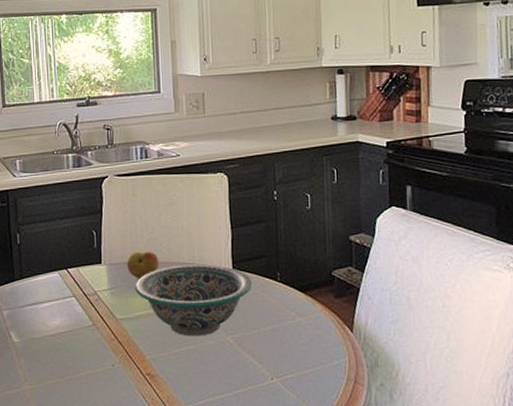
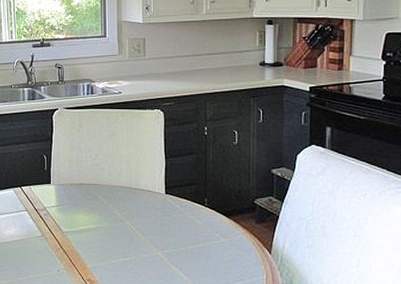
fruit: present [127,251,160,279] -> none [73,174,101,198]
decorative bowl: present [136,264,252,337] -> none [80,188,182,250]

